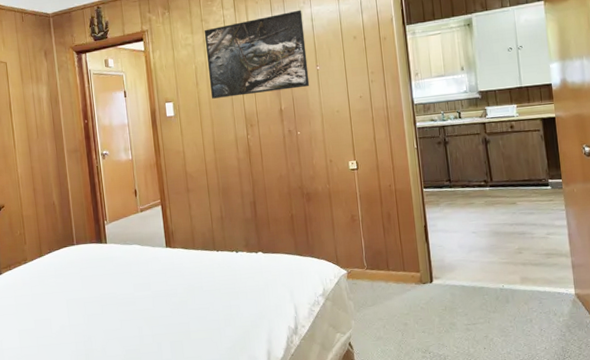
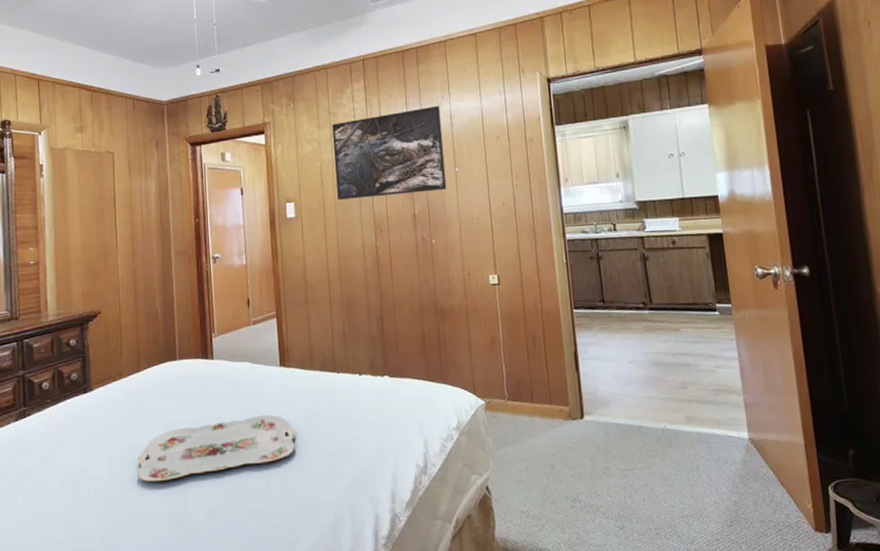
serving tray: none [45,289,182,350] -> present [137,414,295,482]

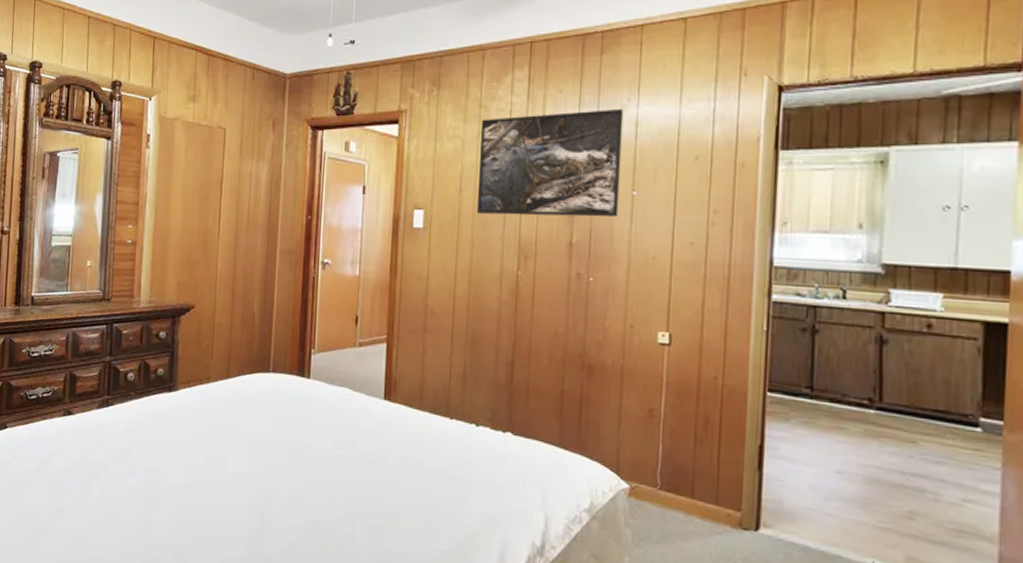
serving tray: present [137,414,295,482] -> none [215,448,393,505]

